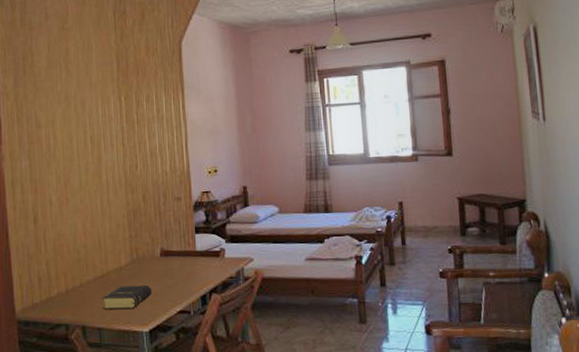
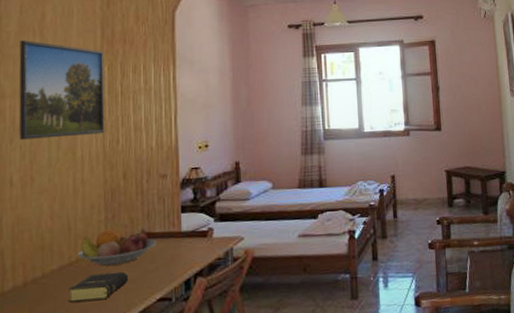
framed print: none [49,74,125,165] -> present [19,40,105,140]
fruit bowl: none [107,246,174,279] -> present [77,229,156,266]

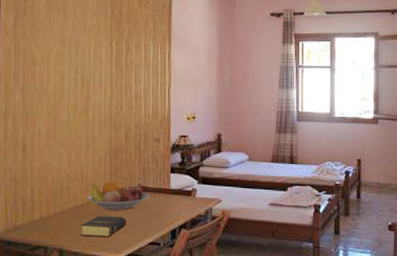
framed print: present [19,40,105,140] -> none [46,17,113,101]

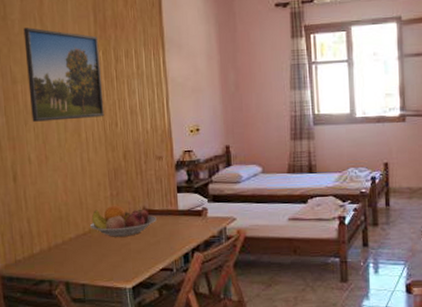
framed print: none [46,17,113,101] -> present [23,27,104,122]
book: present [80,215,127,238] -> none [85,243,135,267]

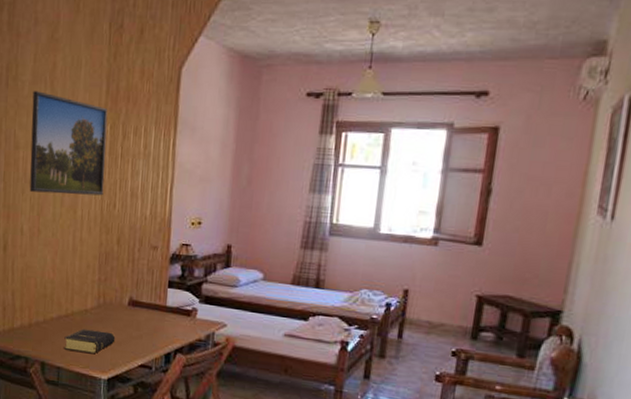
book: none [85,243,135,267] -> present [63,329,116,354]
fruit bowl: present [89,205,157,237] -> none [72,290,142,326]

